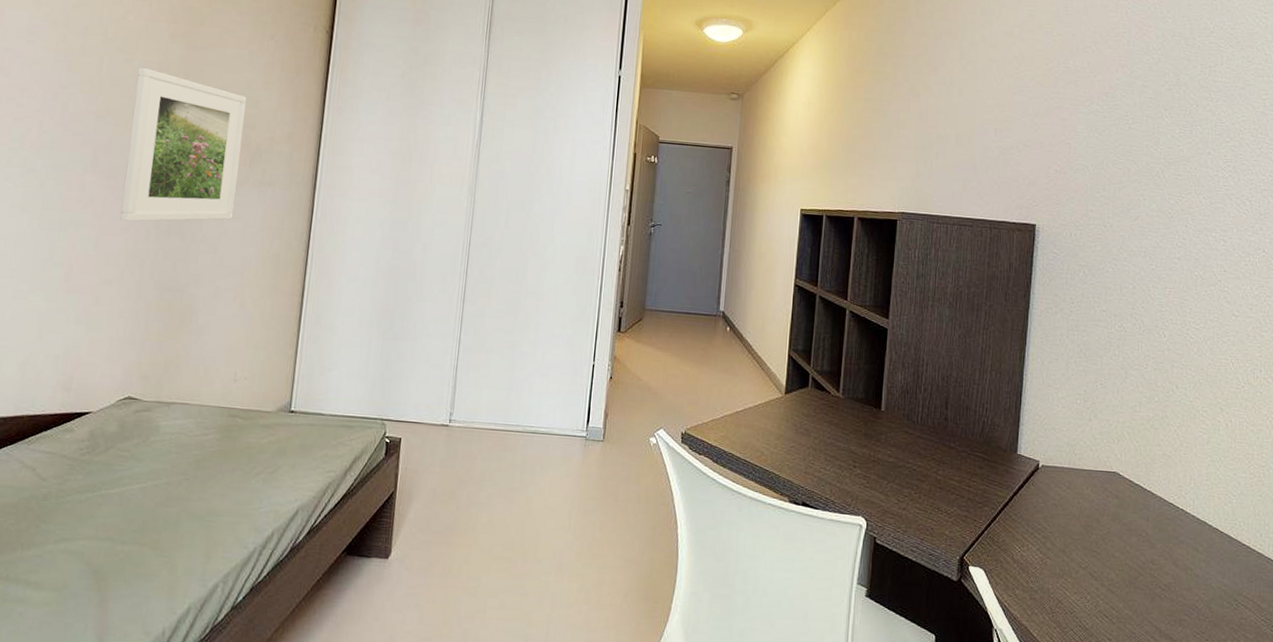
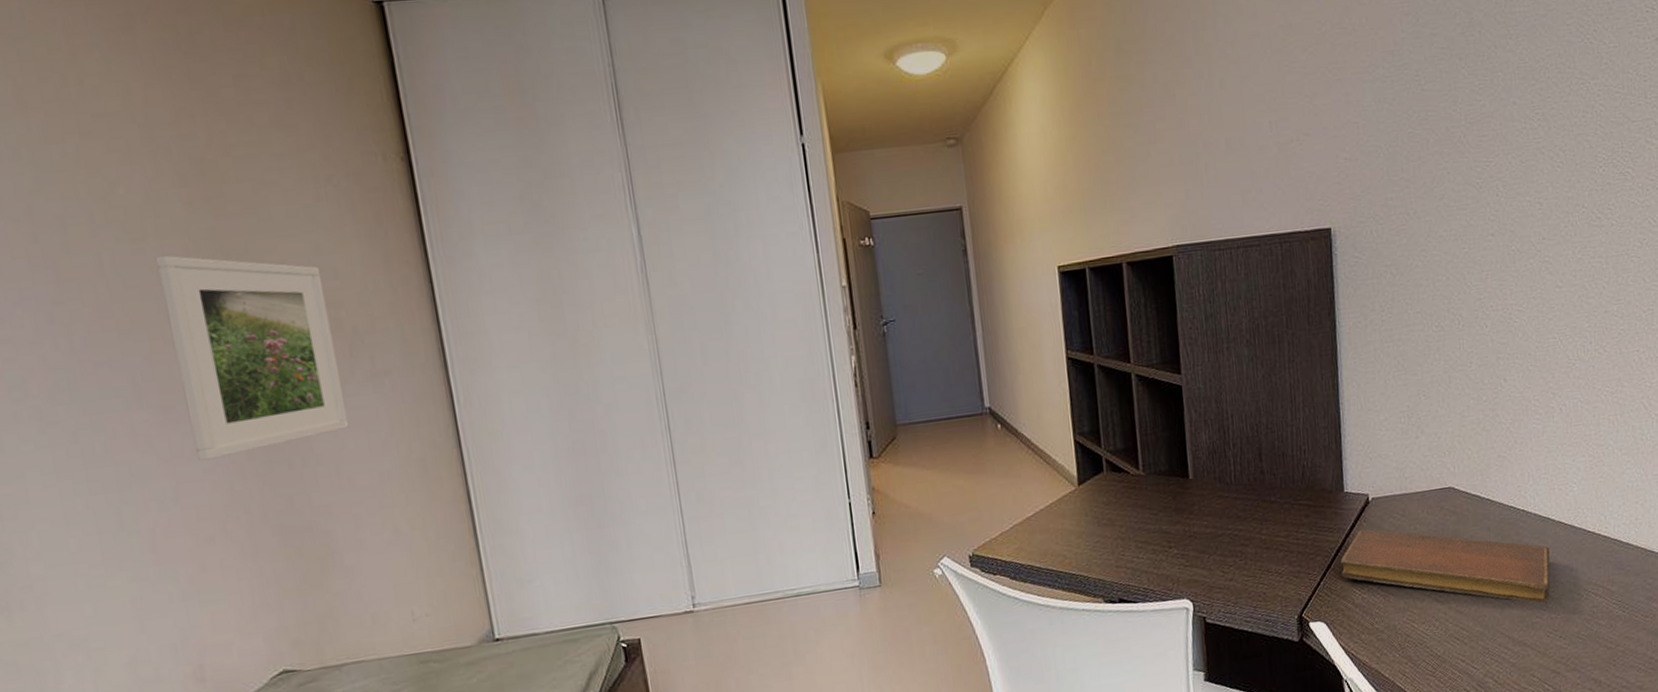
notebook: none [1005,491,1203,605] -> present [1340,529,1550,605]

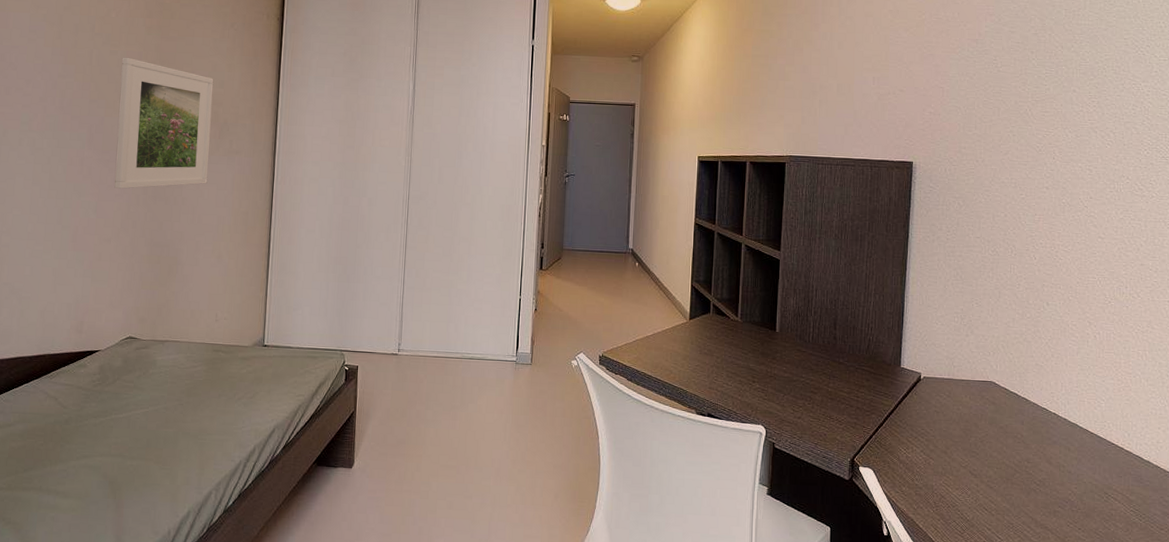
notebook: present [1340,529,1550,605] -> none [891,400,1075,498]

